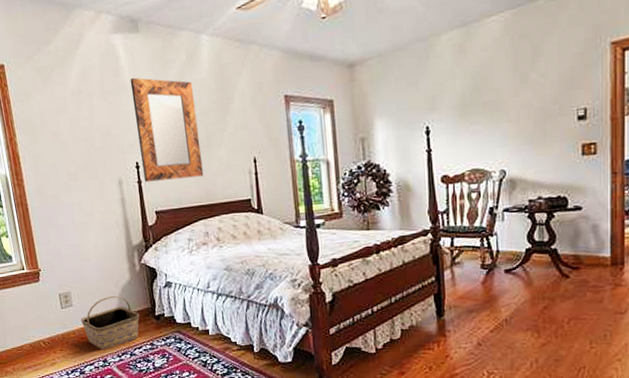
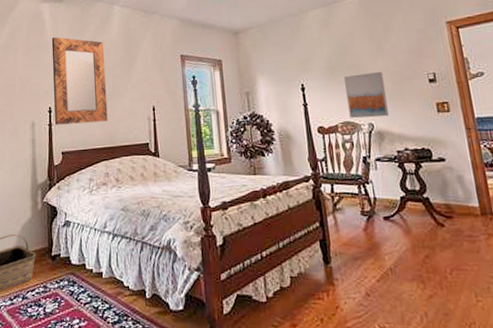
wall art: none [478,108,525,165] -> present [344,71,389,118]

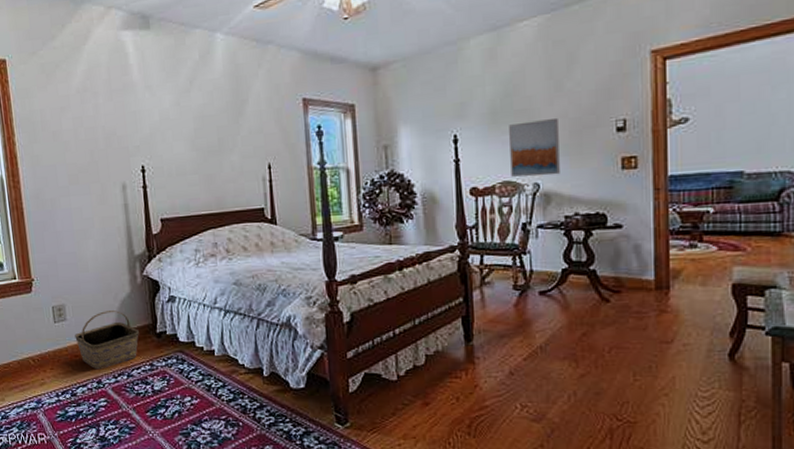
home mirror: present [51,37,108,125] -> none [138,76,214,187]

